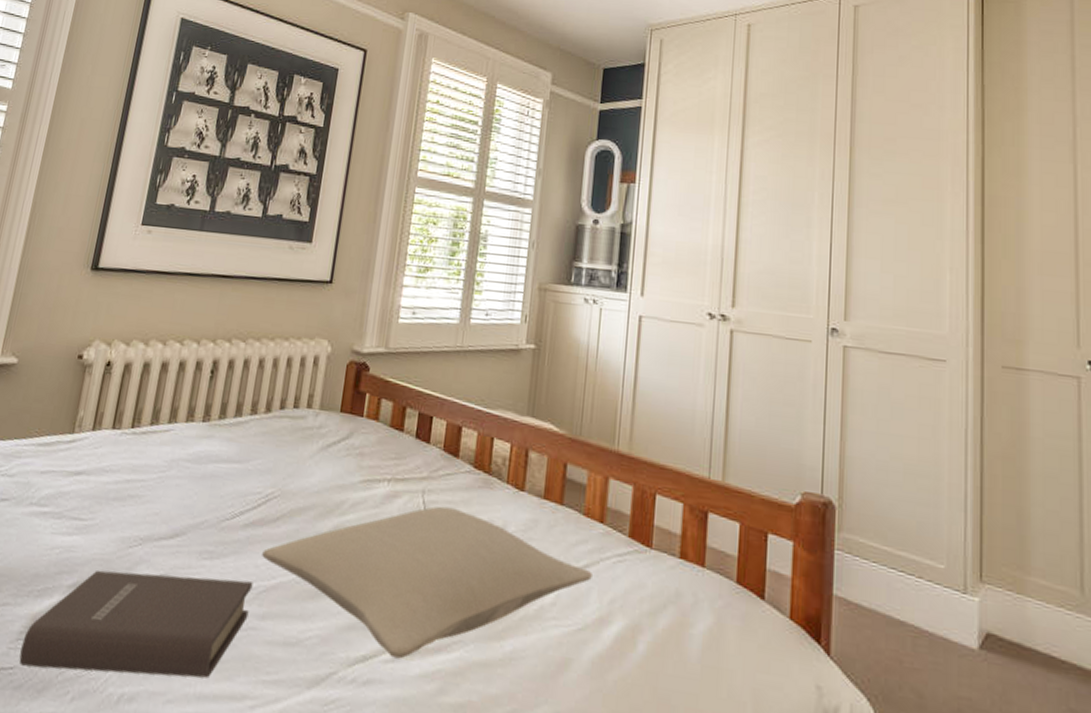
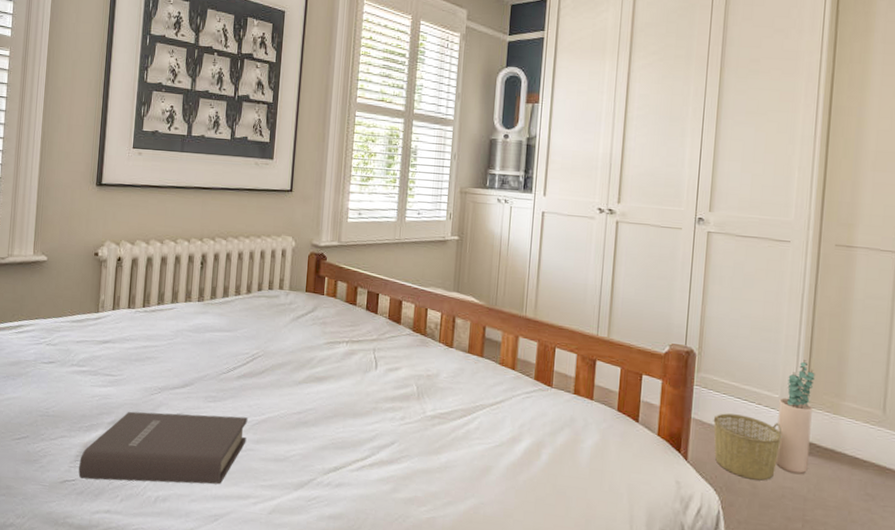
pillow: present [262,506,594,659] -> none [253,360,508,469]
basket: none [861,589,953,688] -> present [713,413,783,481]
vase: none [945,517,989,680] -> present [776,360,815,475]

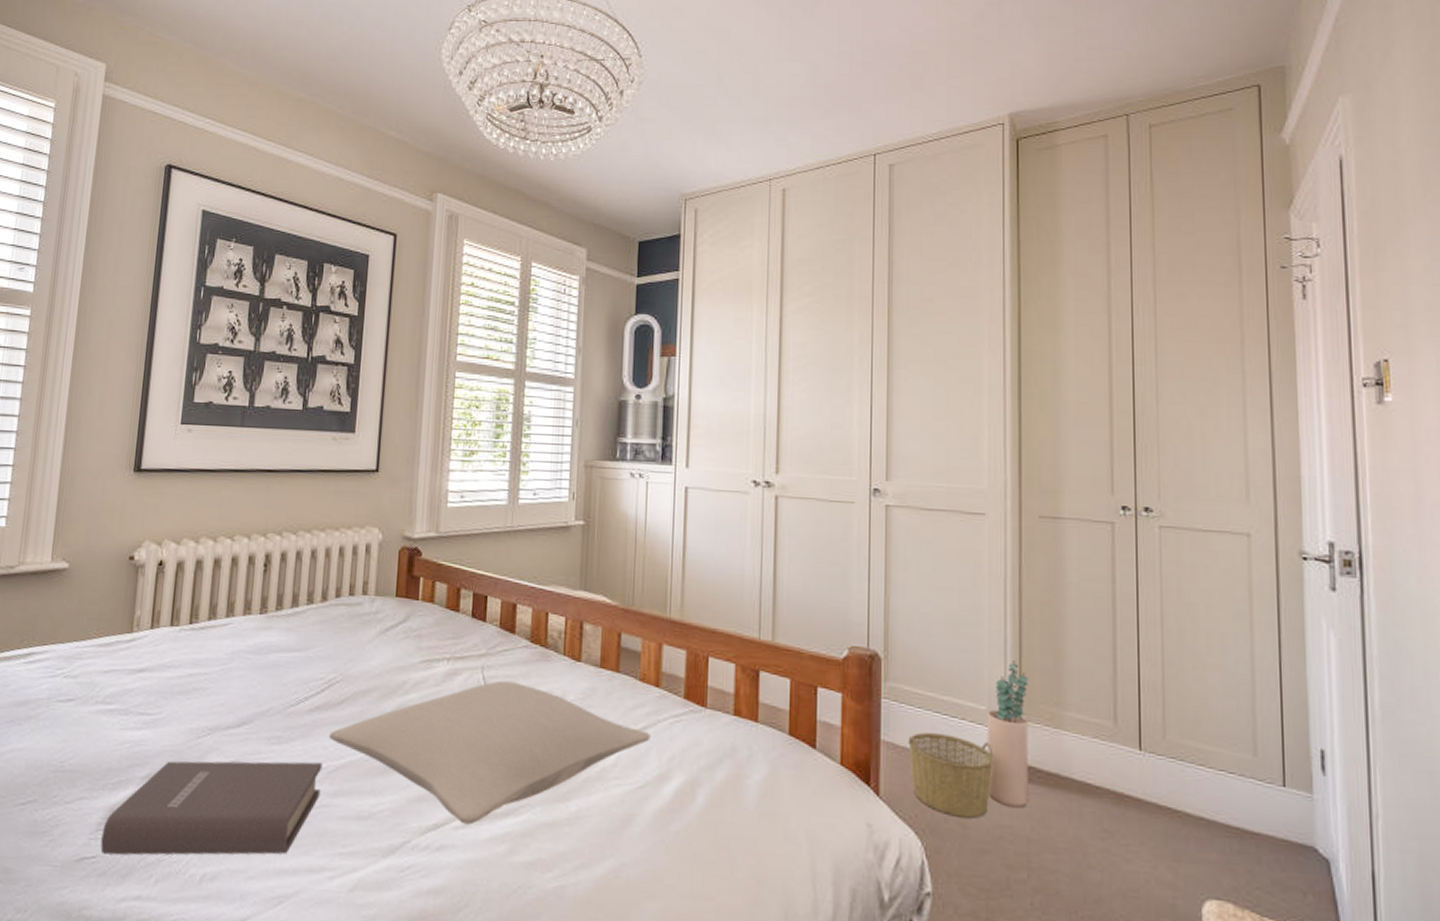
pillow: none [253,360,508,469] -> present [329,680,652,825]

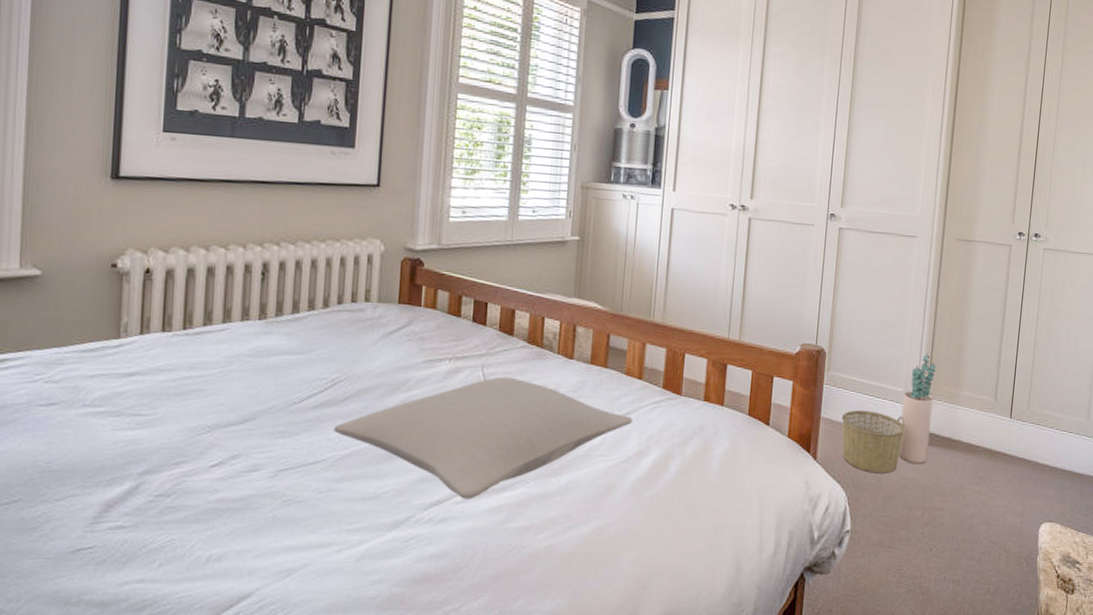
book: present [100,760,323,856] -> none [97,452,328,545]

